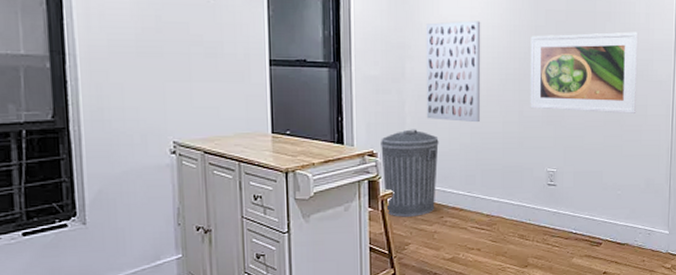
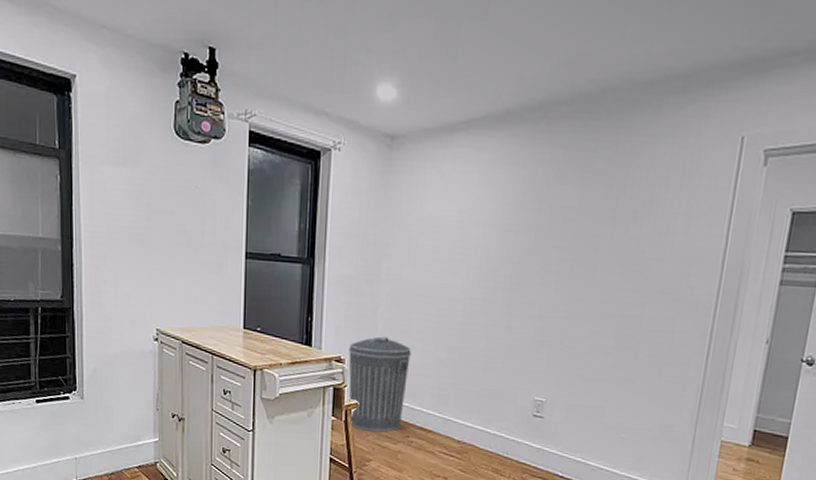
wall art: present [425,20,481,123] -> none [399,217,471,336]
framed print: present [530,32,639,114] -> none [520,236,673,341]

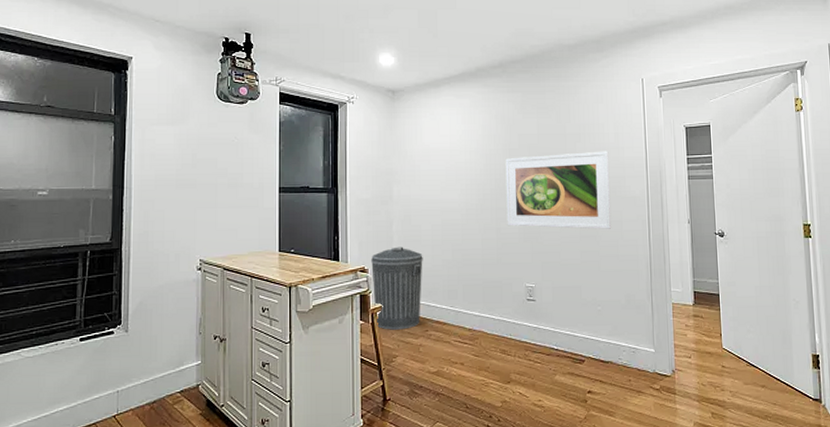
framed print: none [520,236,673,341] -> present [505,151,612,229]

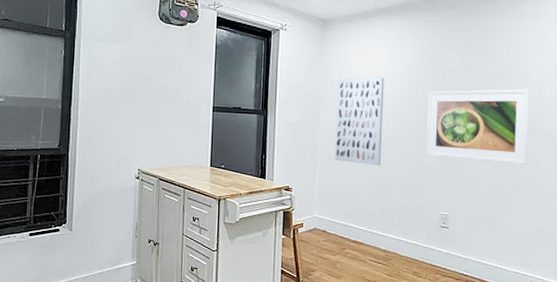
trash can: present [371,246,423,330] -> none [295,169,344,246]
wall art: none [410,147,461,240] -> present [334,77,385,166]

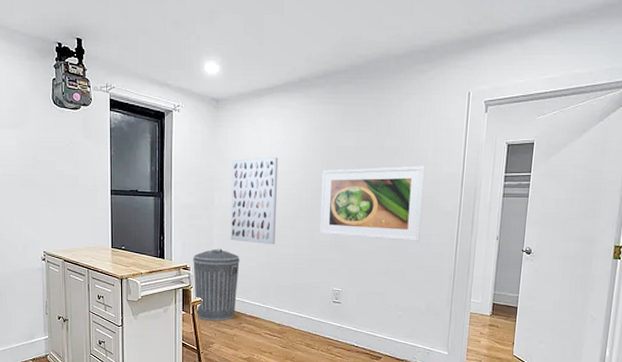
trash can: none [295,169,344,246] -> present [193,248,240,321]

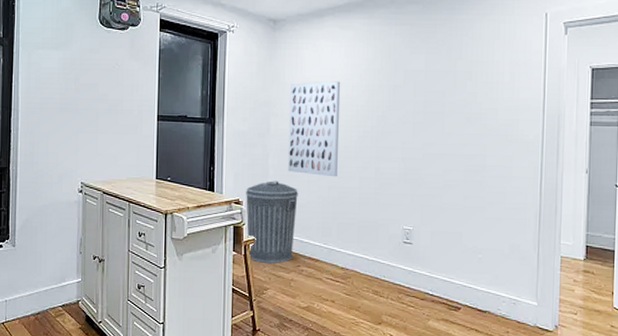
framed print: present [319,166,426,242] -> none [387,91,502,175]

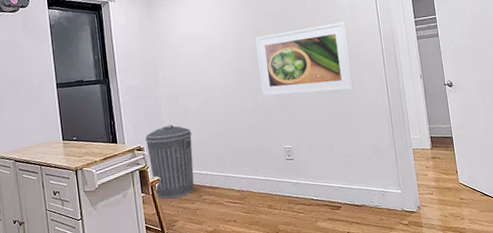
wall art: present [287,81,341,177] -> none [170,31,223,115]
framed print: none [387,91,502,175] -> present [255,21,355,97]

